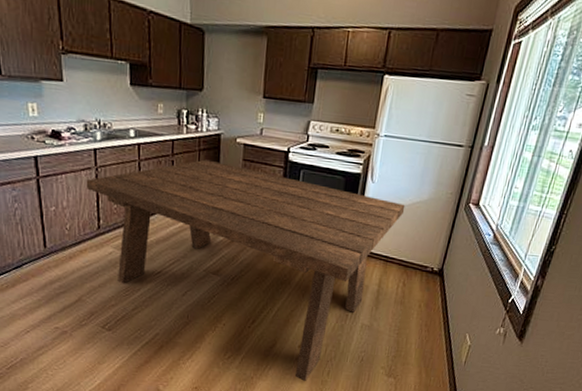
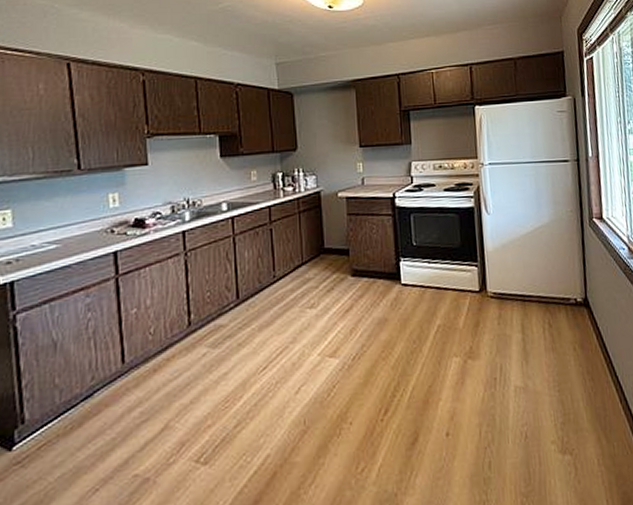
dining table: present [86,159,406,382] -> none [173,221,529,486]

